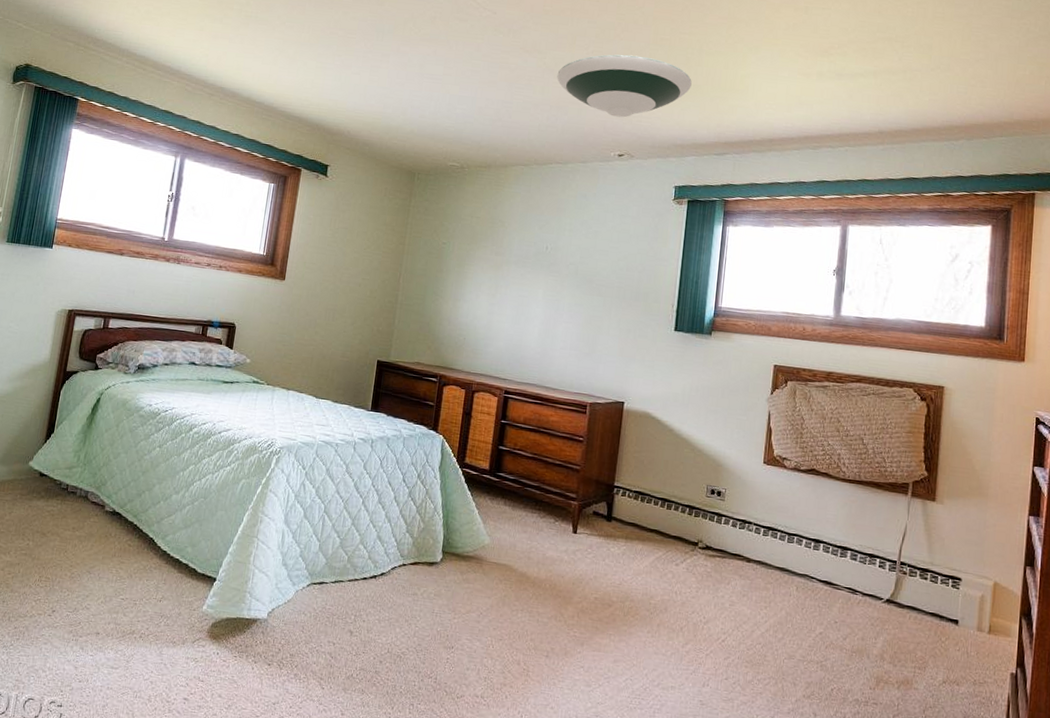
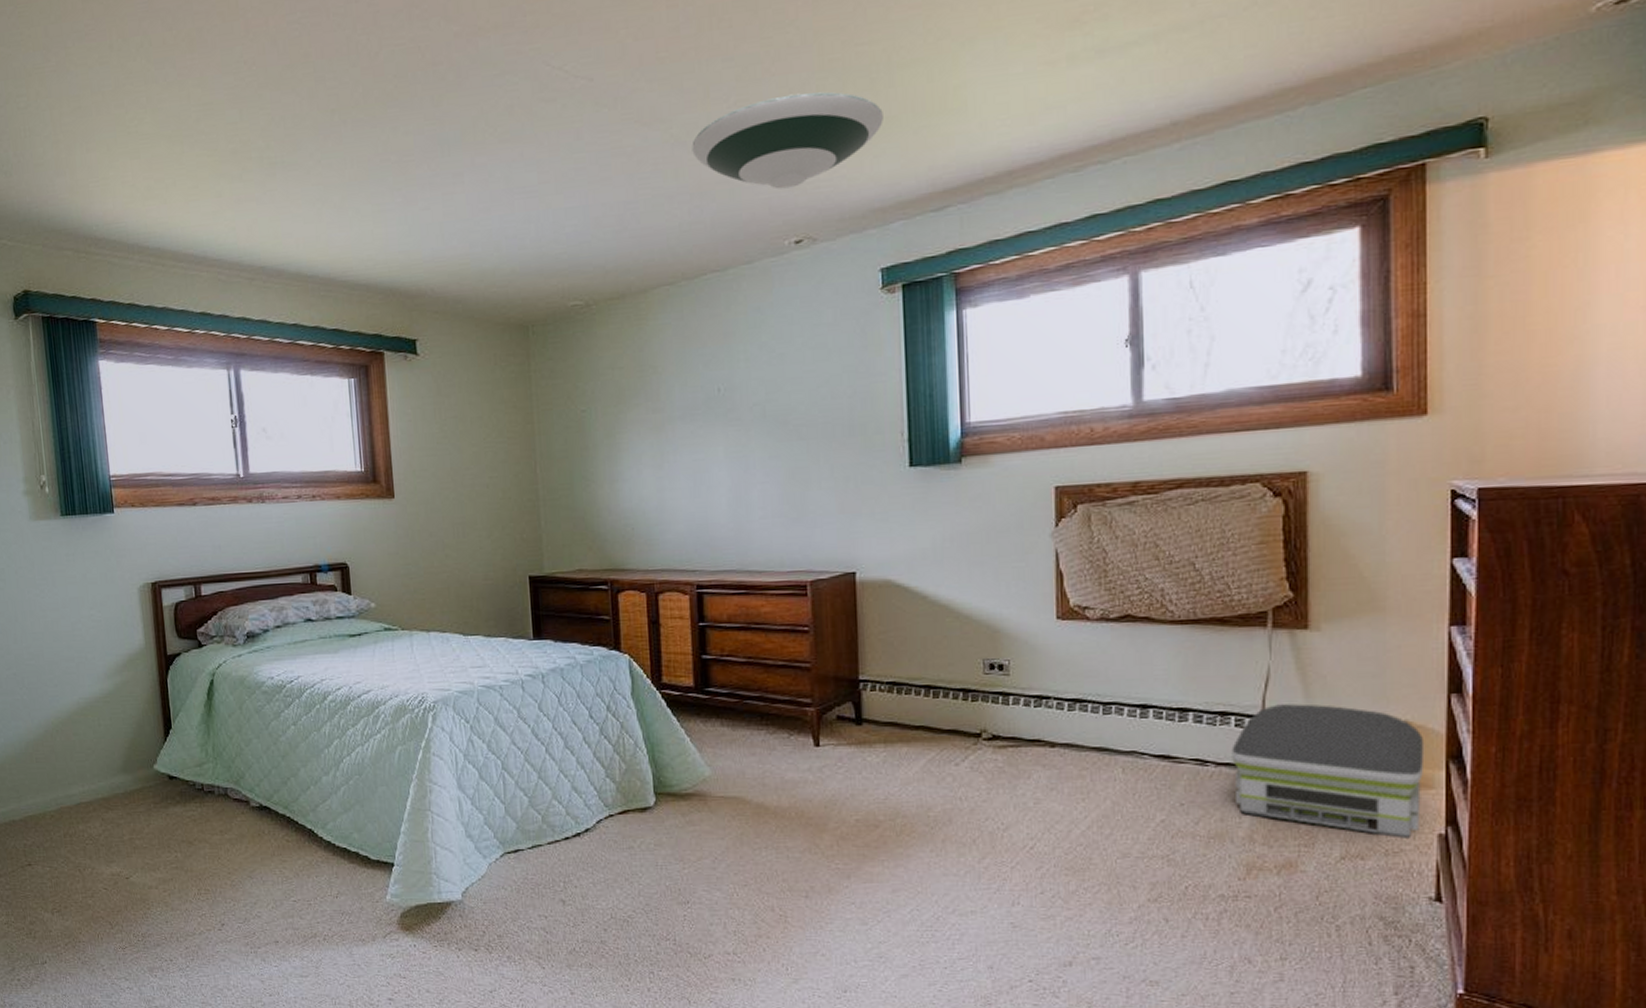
air purifier: none [874,555,1007,673] -> present [1231,704,1425,839]

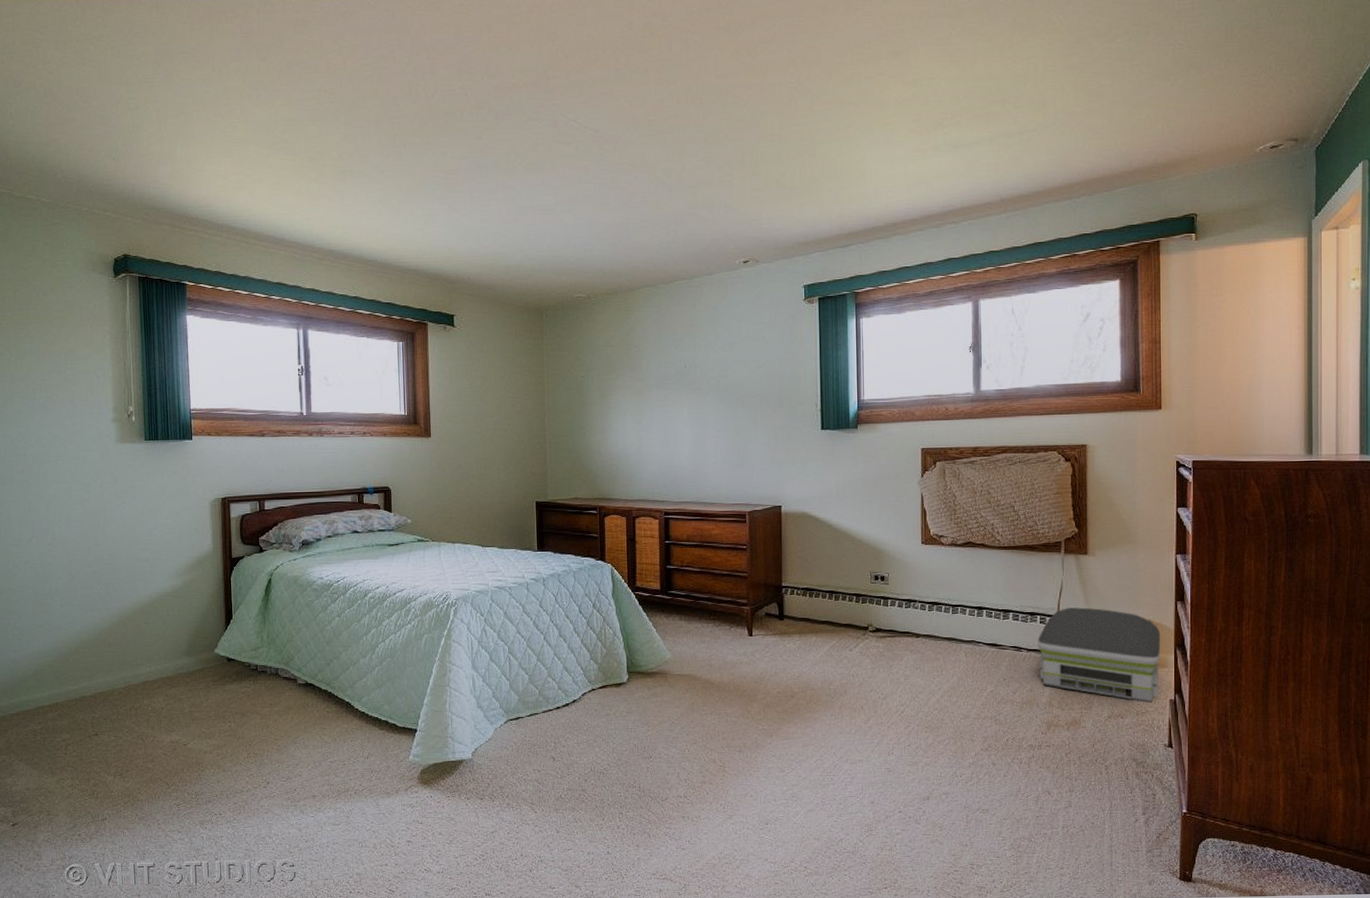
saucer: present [692,92,883,189] -> none [670,155,808,223]

